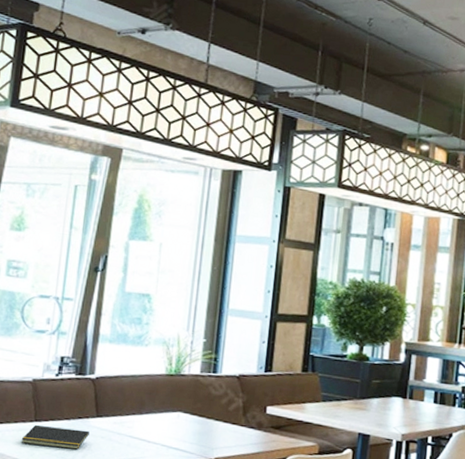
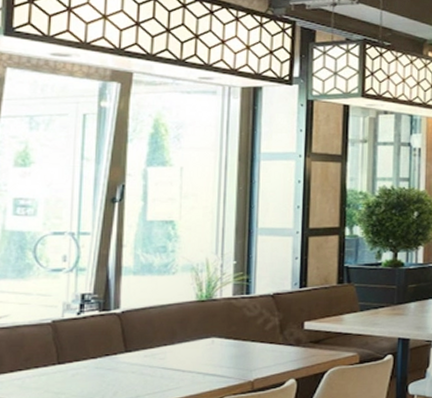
notepad: present [21,424,90,450] -> none [43,367,119,389]

